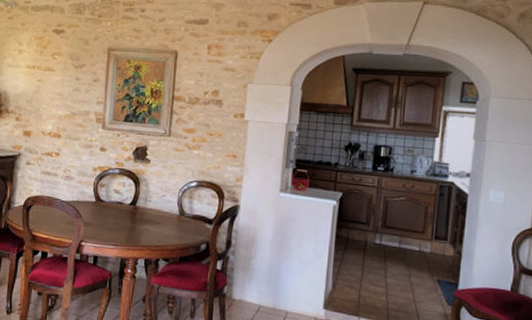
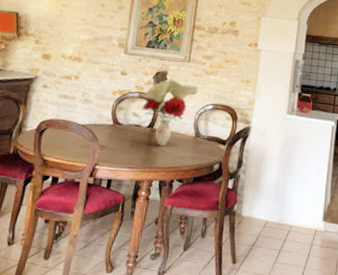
flower bouquet: none [121,154,181,225] -> present [140,79,199,147]

